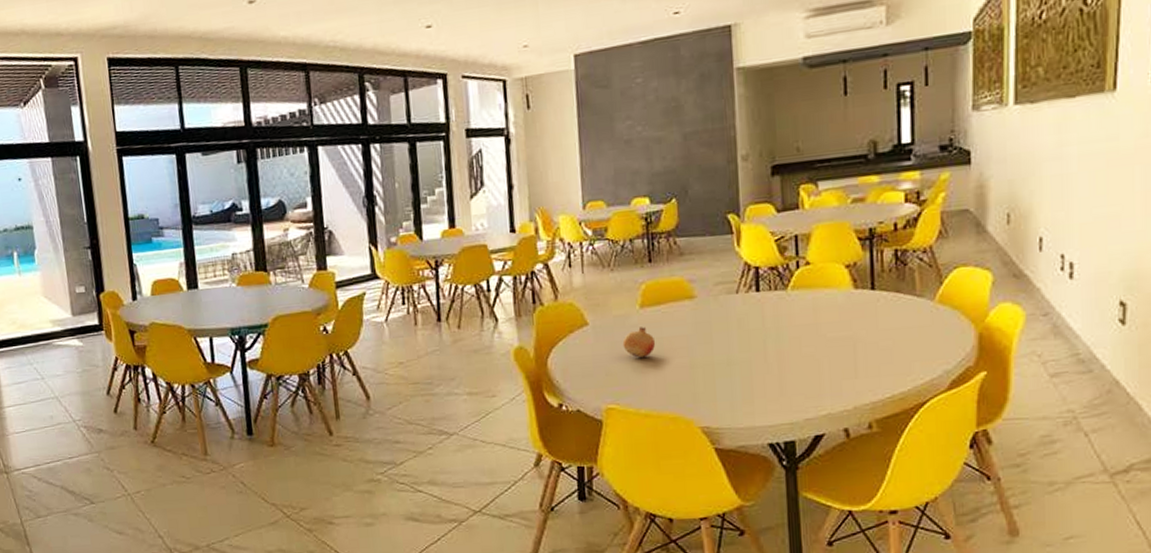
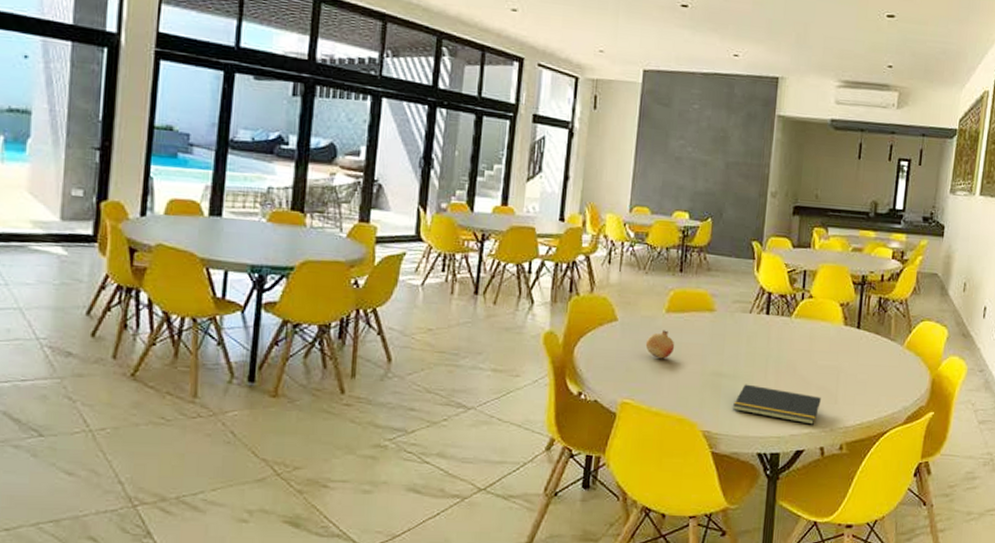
notepad: none [732,370,837,406] -> present [733,384,821,425]

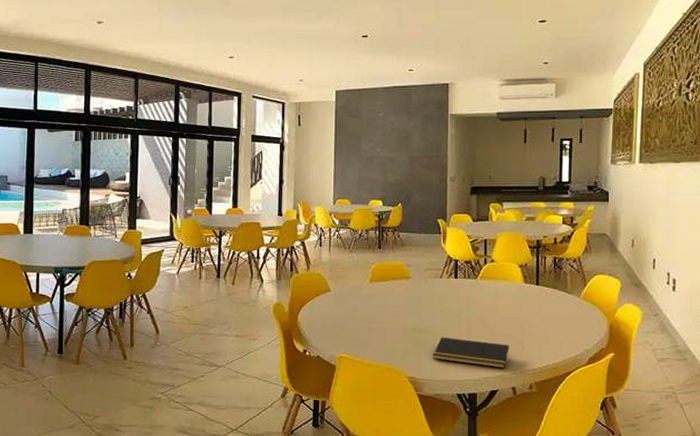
fruit: present [645,330,675,359] -> none [355,296,380,320]

